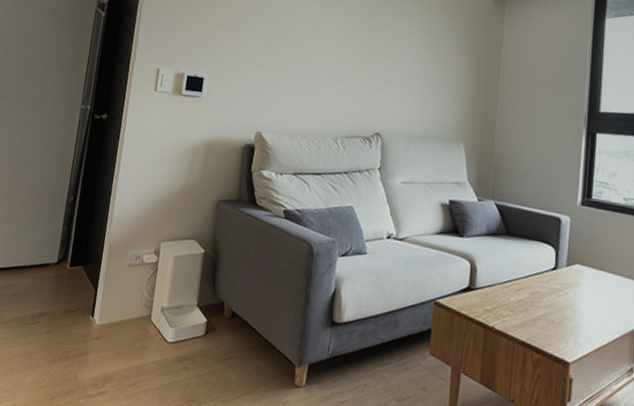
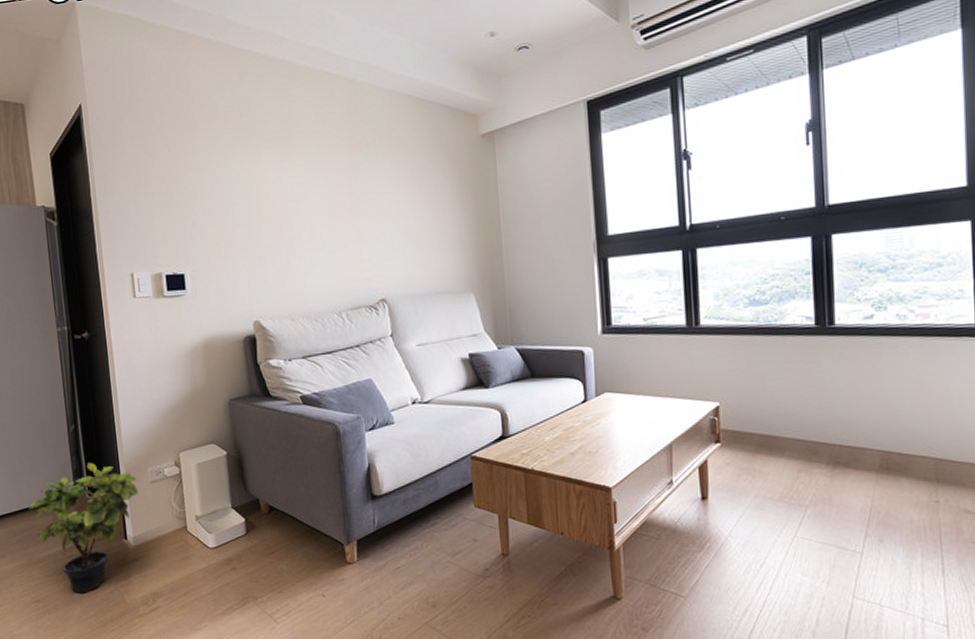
potted plant: none [13,235,116,362] -> present [29,462,139,593]

